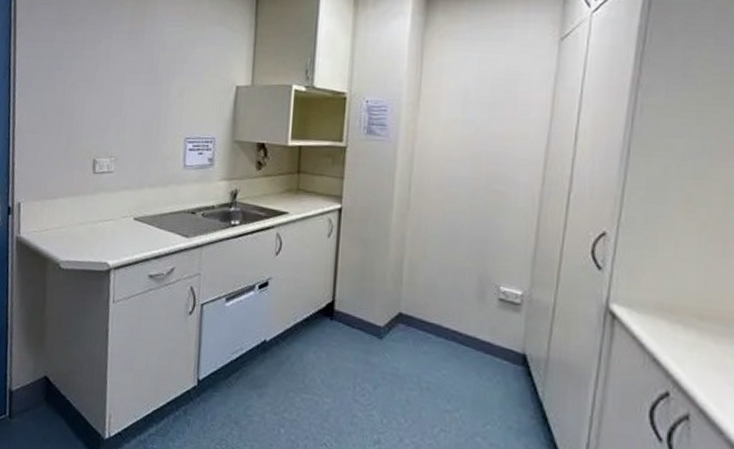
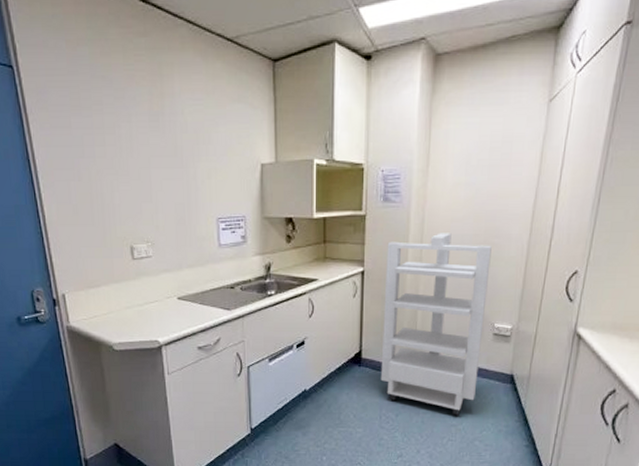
storage cabinet: none [356,173,495,399] -> present [380,233,492,416]

